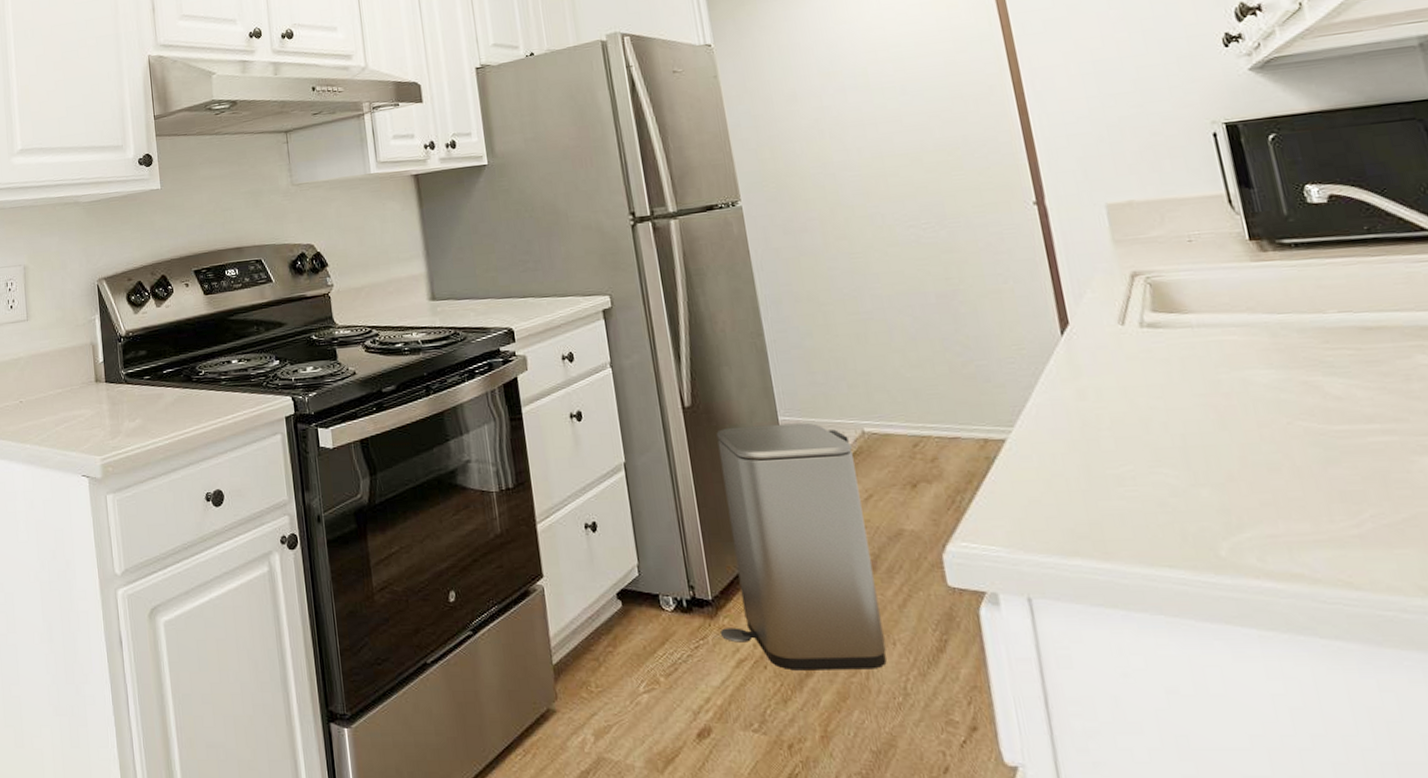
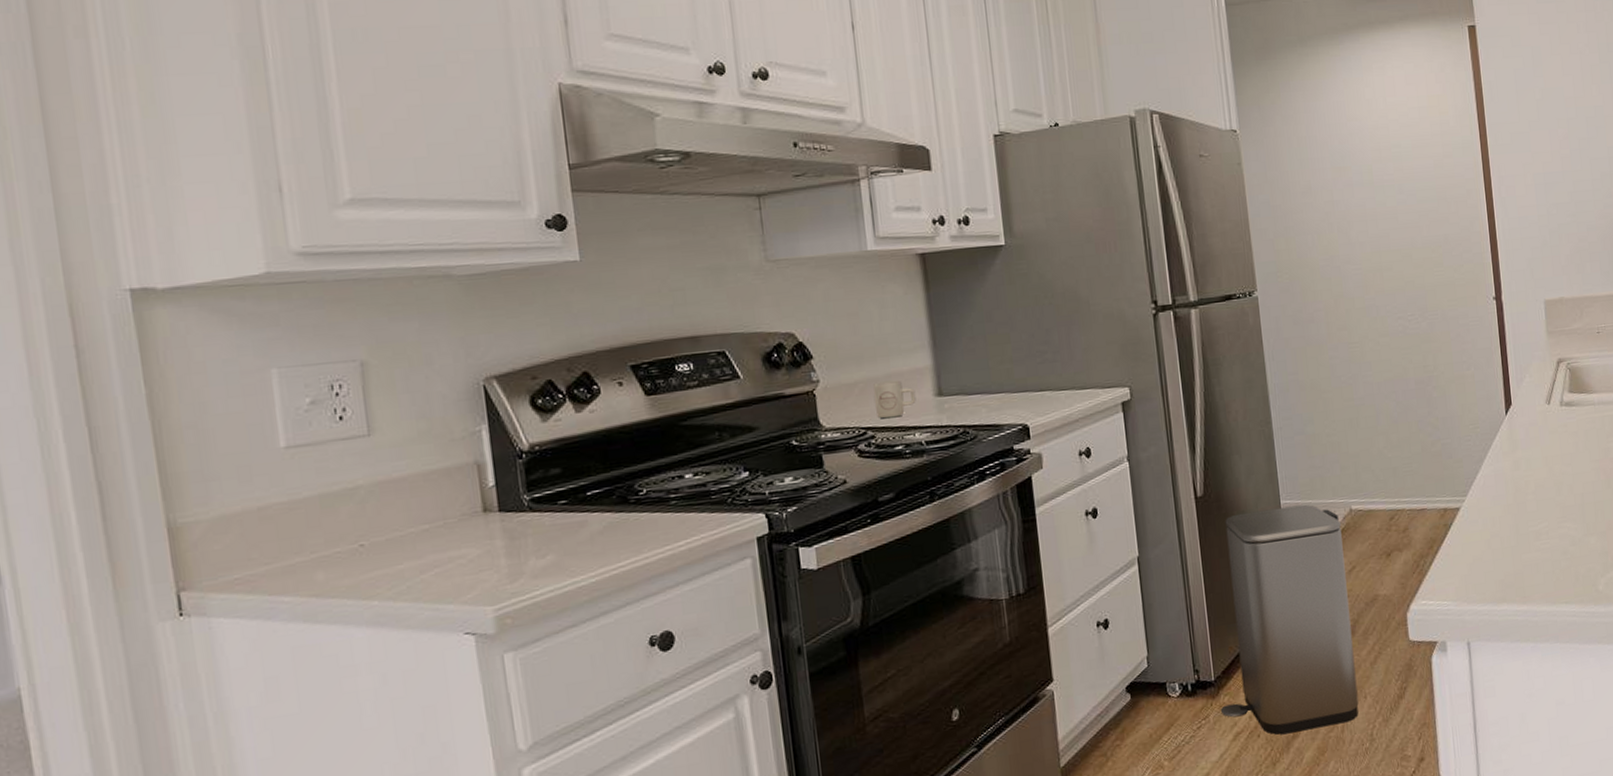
mug: none [377,285,413,319] -> present [873,380,916,419]

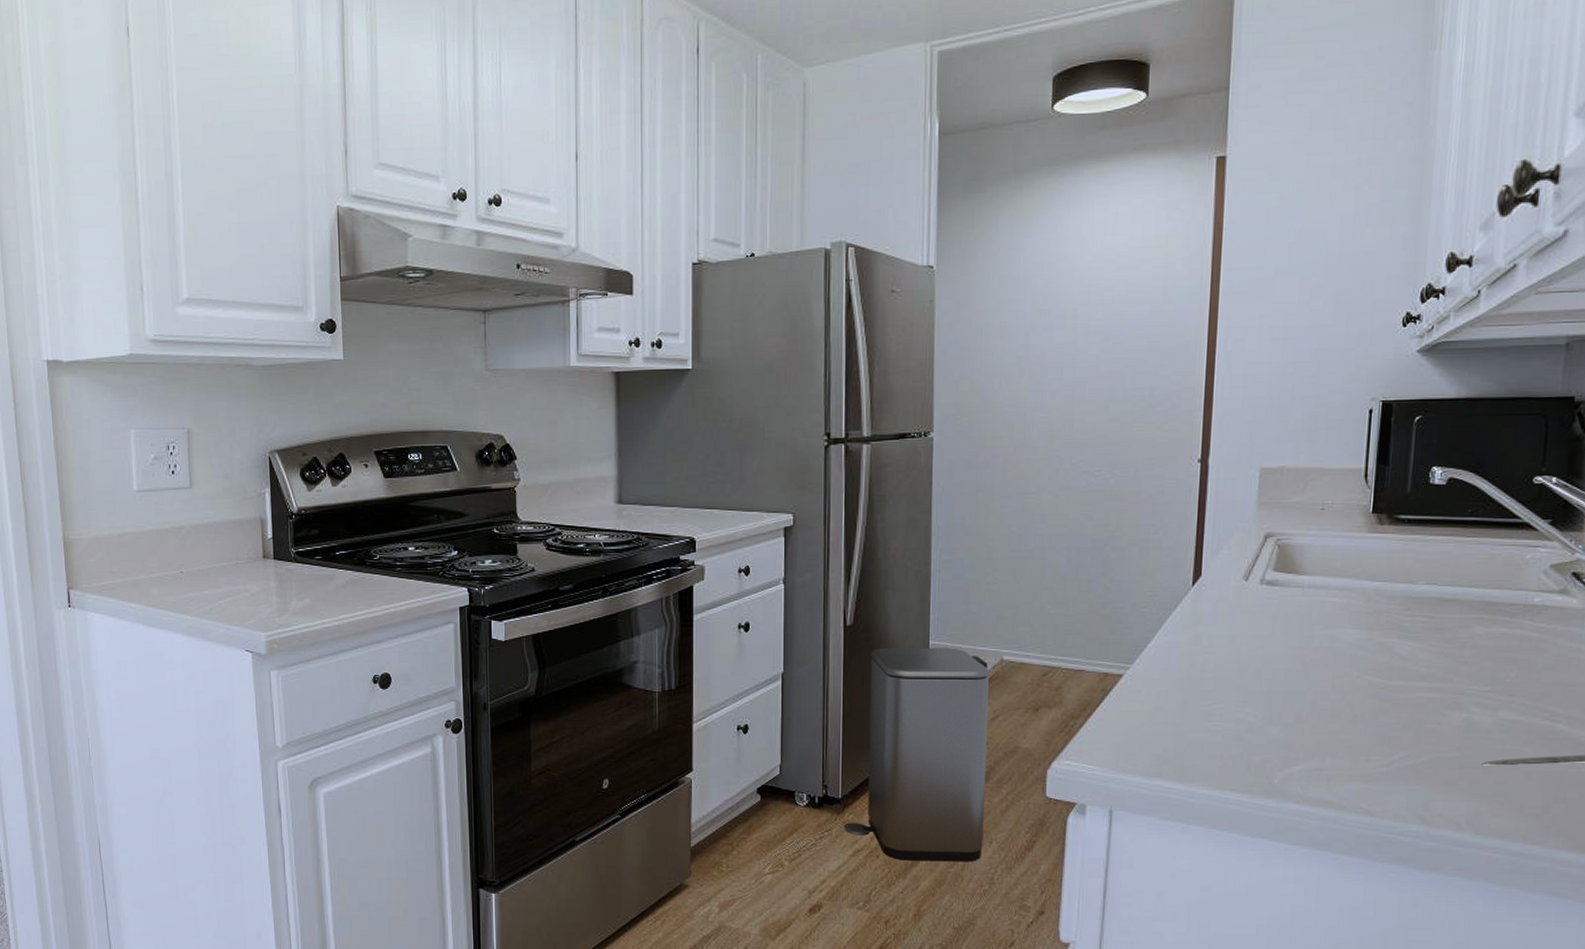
mug: present [873,380,916,419] -> none [563,485,599,519]

